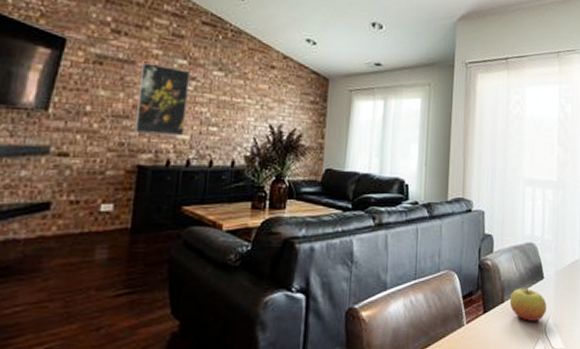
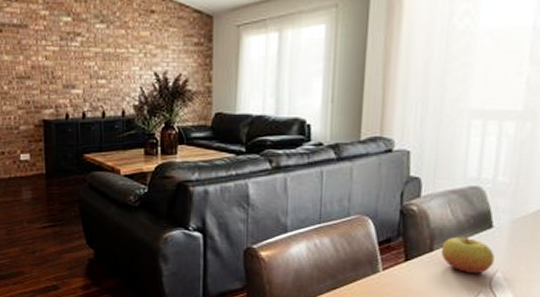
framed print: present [135,63,190,136] -> none [33,25,77,92]

